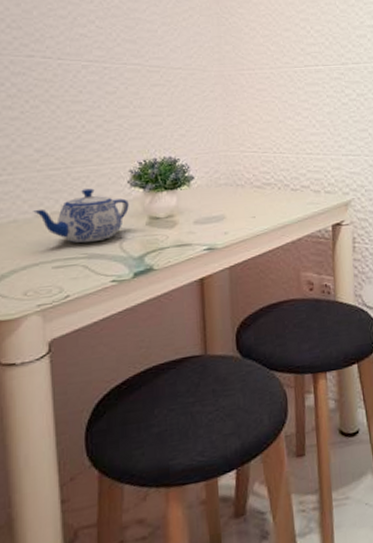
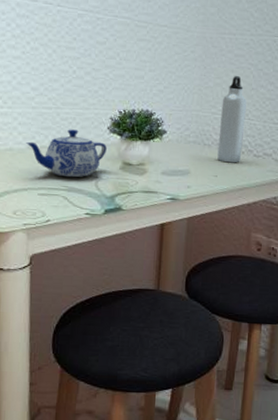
water bottle: none [250,109,279,202] -> present [217,75,247,163]

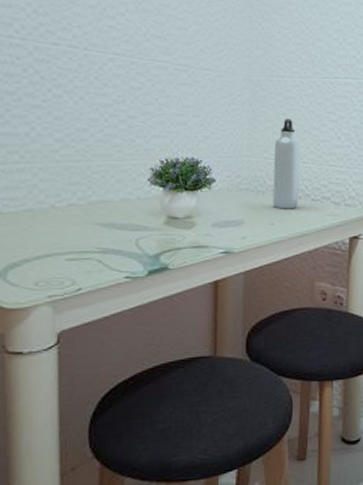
teapot: present [26,129,107,178] -> none [50,183,148,238]

